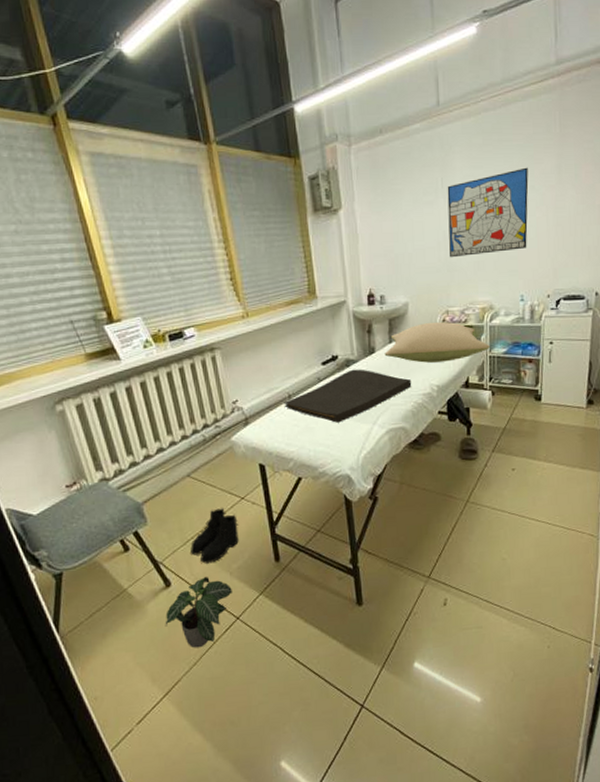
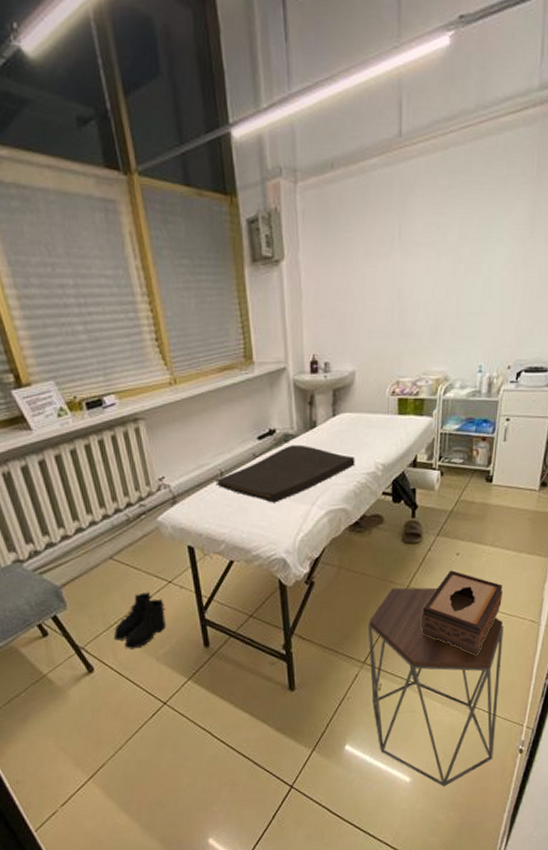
potted plant: present [165,576,233,648] -> none [88,661,160,733]
pillow: present [384,321,490,363] -> none [327,393,442,439]
side table: none [430,502,564,708] -> present [367,587,503,787]
wall art: present [447,167,529,258] -> none [404,216,498,321]
tissue box: none [482,485,560,570] -> present [421,570,503,656]

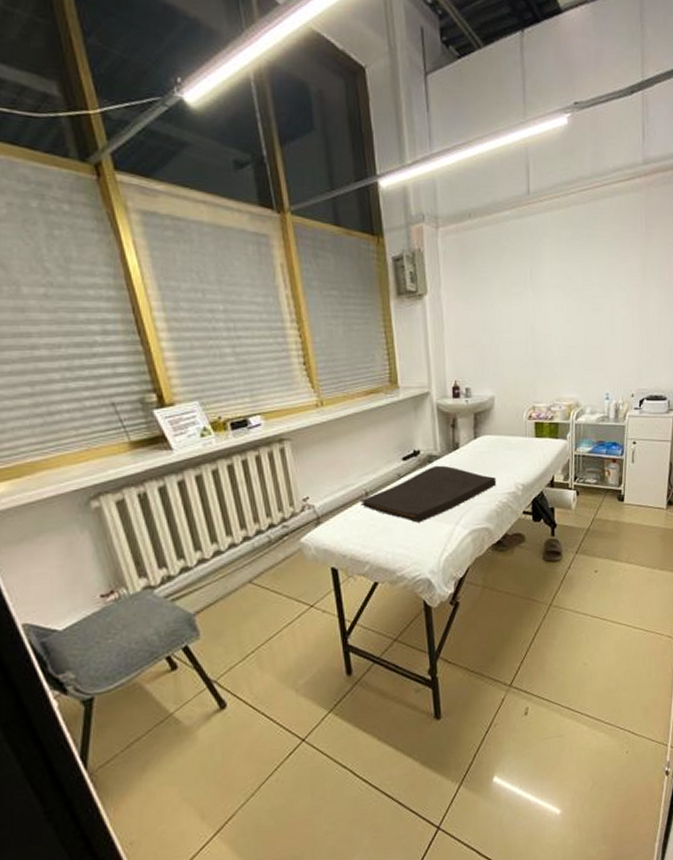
boots: present [114,592,166,649] -> none [250,617,307,681]
side table: present [367,587,503,787] -> none [512,605,643,818]
tissue box: present [421,570,503,656] -> none [565,587,640,674]

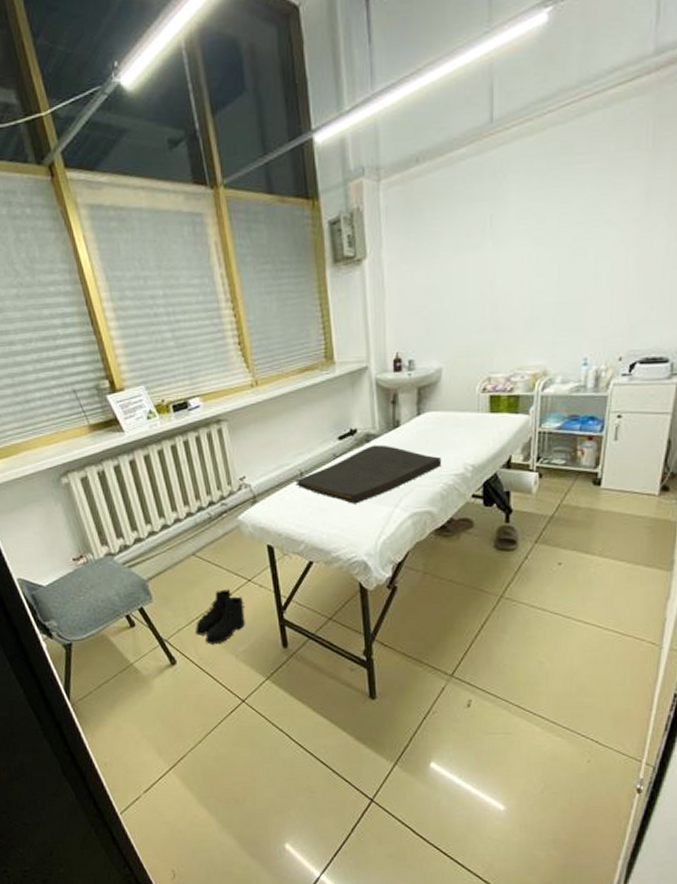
boots: none [250,617,307,681] -> present [196,589,246,645]

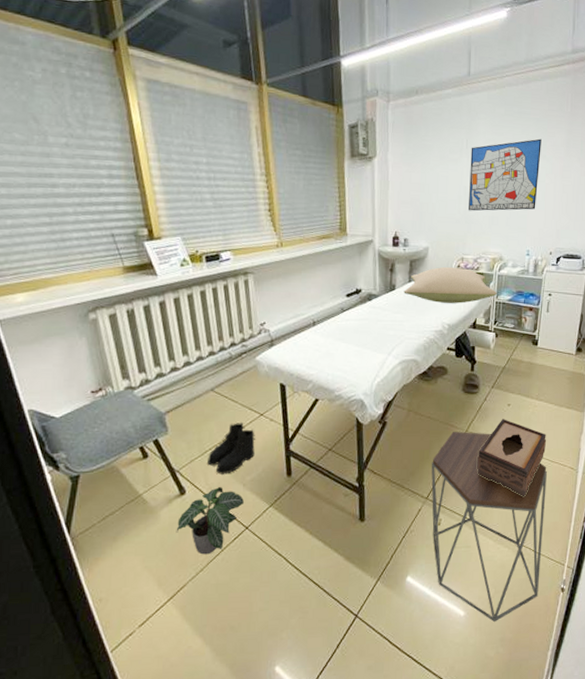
potted plant: none [170,657,239,727] -> present [176,486,245,555]
hand towel: present [295,444,442,504] -> none [308,303,426,351]
pillow: none [411,390,540,439] -> present [404,266,497,304]
side table: none [455,598,616,821] -> present [431,432,547,623]
wall art: none [496,196,605,314] -> present [469,138,542,211]
tissue box: none [517,581,614,678] -> present [477,419,546,497]

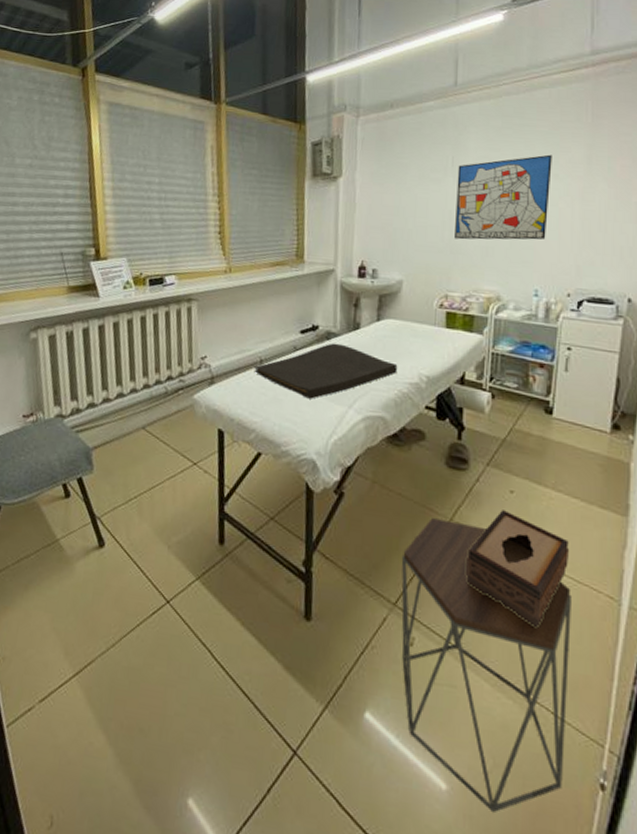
potted plant: present [176,486,245,555] -> none [90,543,168,627]
boots: present [207,423,256,475] -> none [131,469,187,531]
hand towel: none [308,303,426,351] -> present [254,343,398,399]
pillow: present [404,266,497,304] -> none [370,304,493,352]

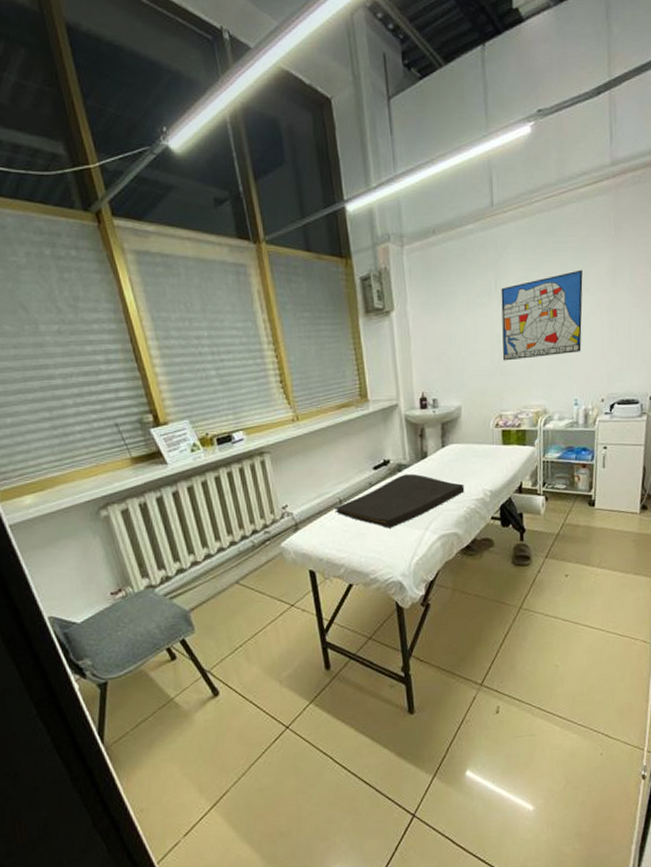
side table: present [401,518,571,814] -> none [483,608,617,816]
tissue box: present [466,510,569,629] -> none [535,591,613,677]

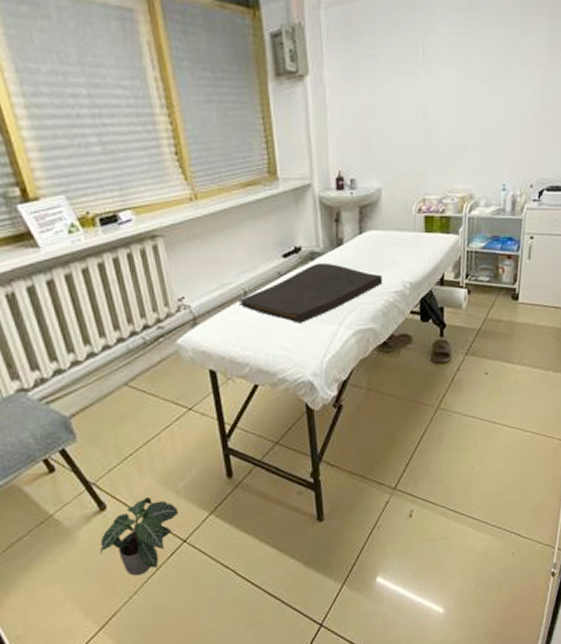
potted plant: none [212,684,283,758] -> present [99,496,180,576]
wall art: present [501,270,583,361] -> none [428,38,517,139]

